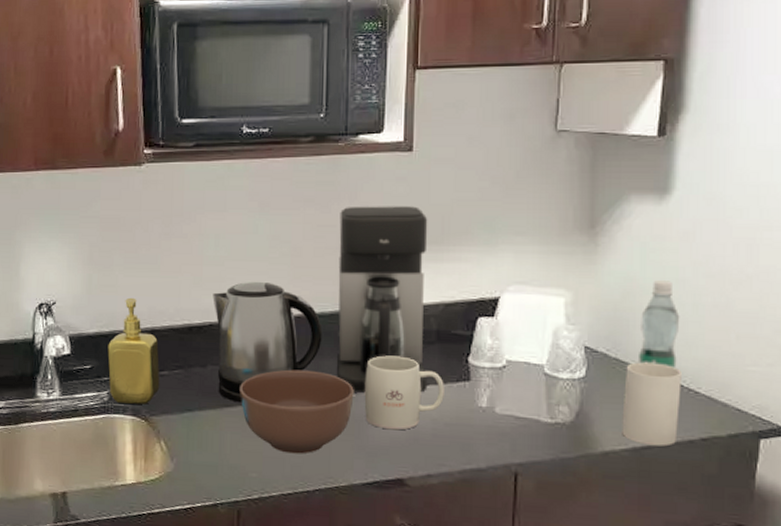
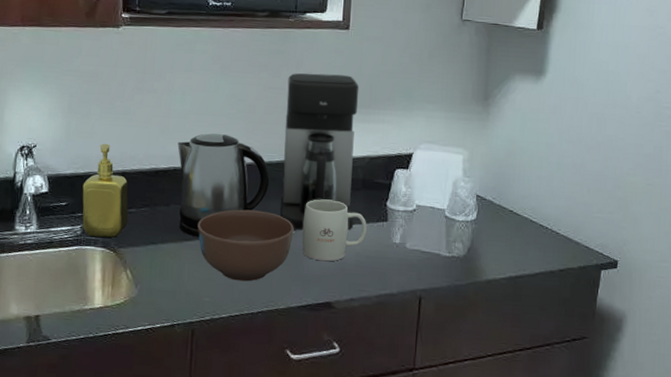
cup: present [622,362,682,447] -> none [501,208,547,276]
bottle: present [637,280,680,368] -> none [515,144,548,214]

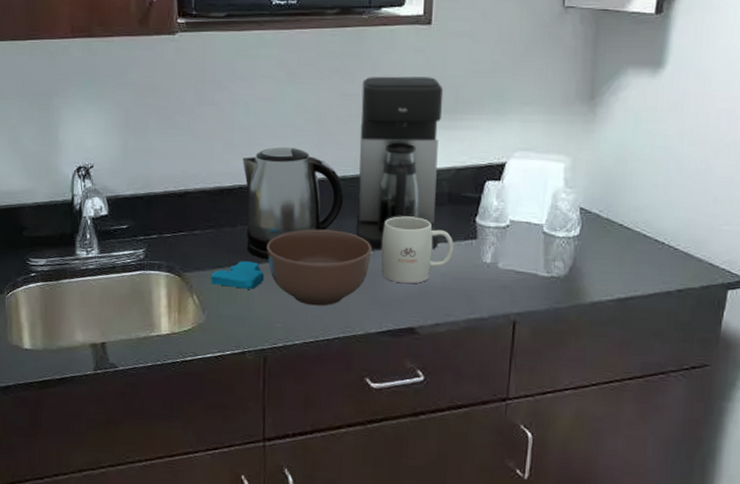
soap dispenser: present [82,143,128,238] -> none [143,161,193,261]
sponge: none [143,238,195,265] -> present [210,261,264,289]

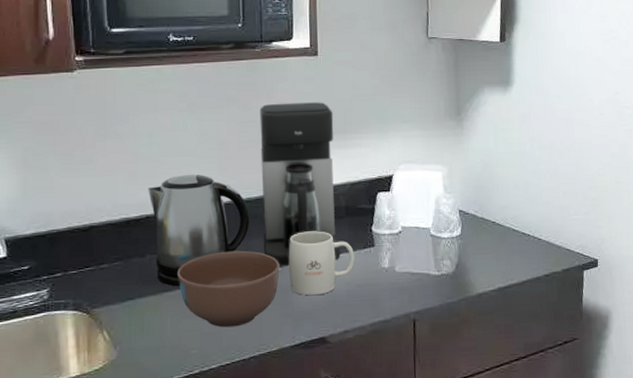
sponge: present [210,261,264,289] -> none [120,290,177,319]

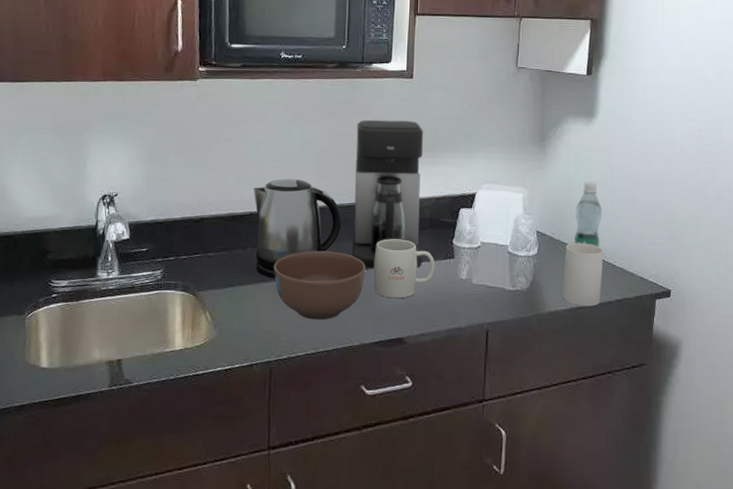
cup: none [489,219,529,285] -> present [563,243,603,307]
bottle: none [497,154,525,222] -> present [573,181,602,247]

